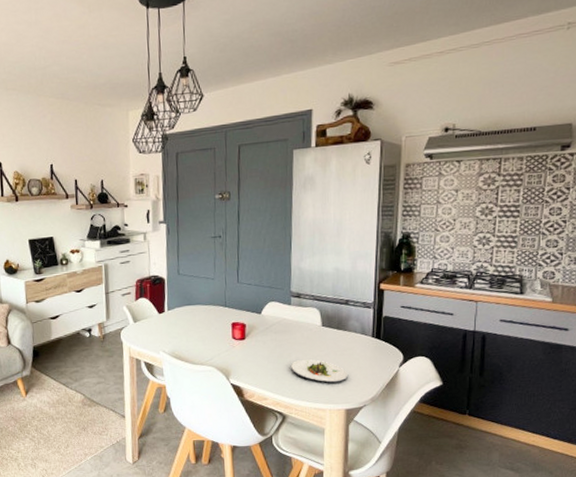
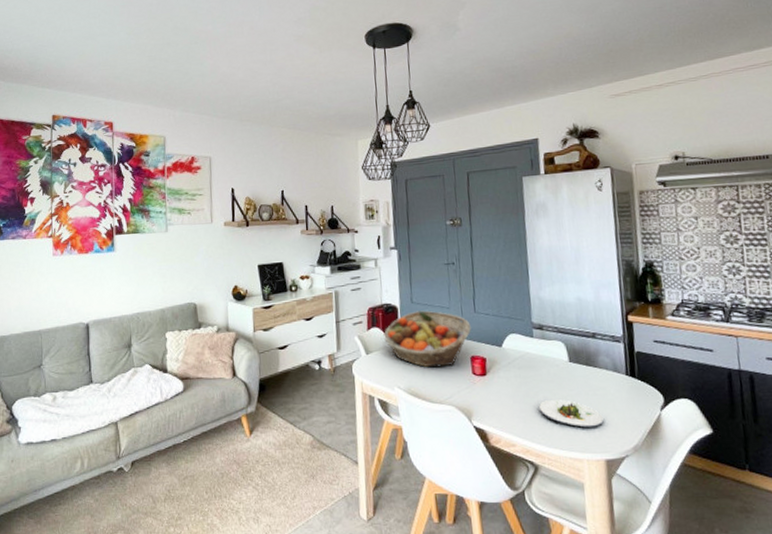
fruit basket: none [151,281,234,334] -> present [384,310,471,368]

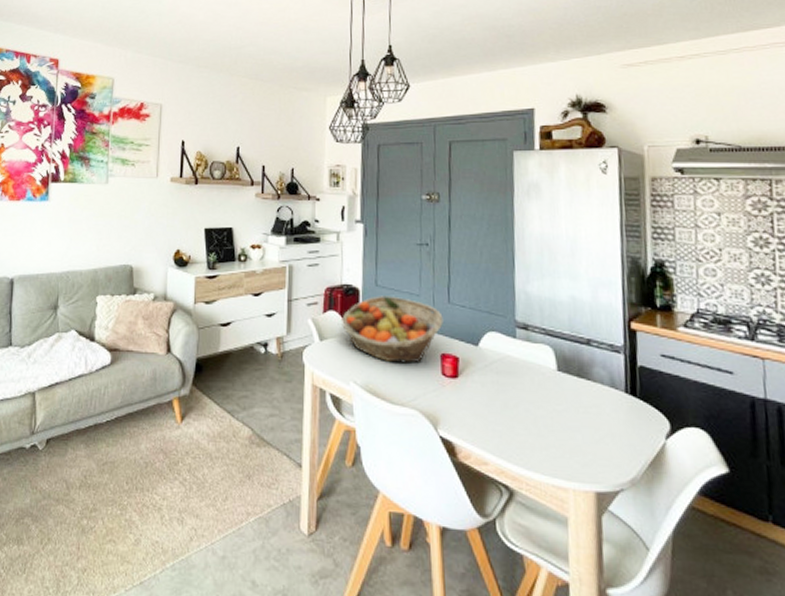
salad plate: present [539,399,604,428] -> none [519,414,596,451]

